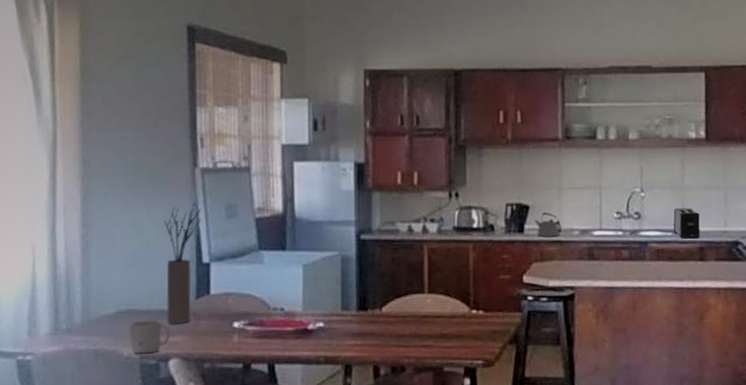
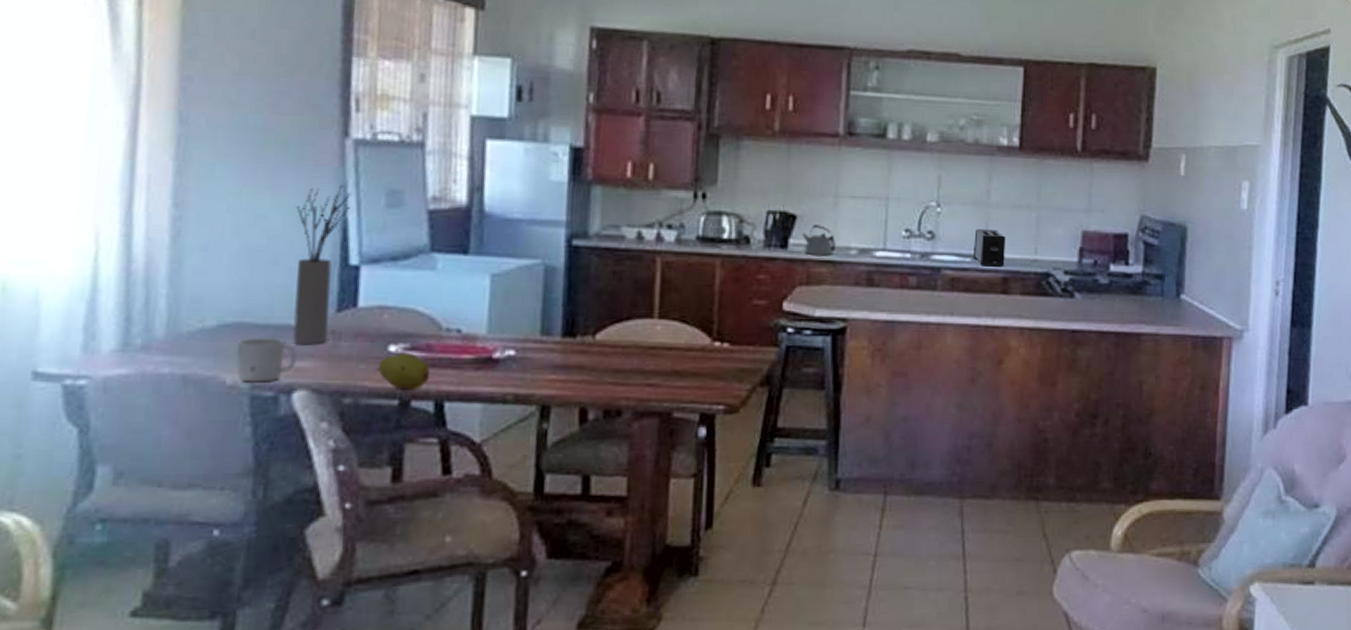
fruit: none [225,327,264,355] -> present [376,352,431,388]

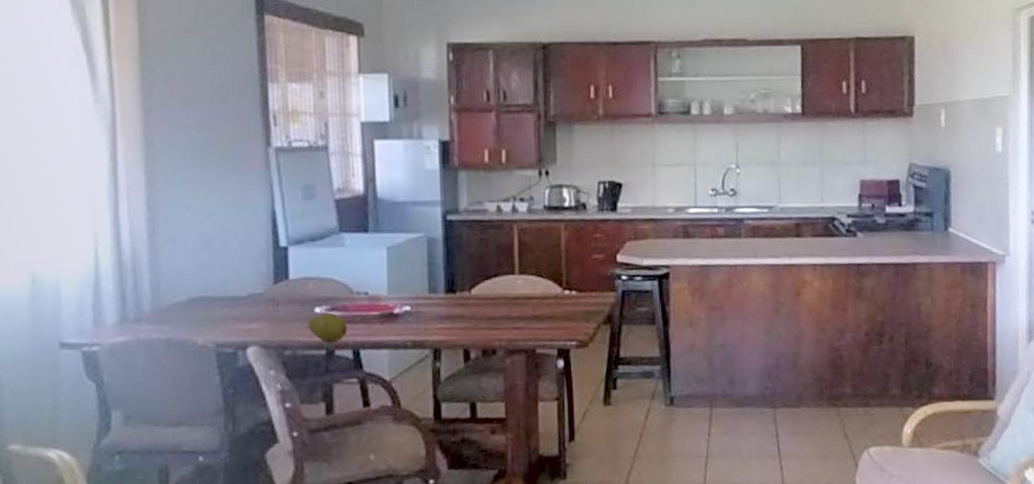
mug: present [236,337,297,383] -> none [203,306,247,343]
vase: present [292,184,351,346] -> none [237,184,276,312]
kettle: present [802,225,835,258] -> none [628,190,656,217]
toaster: present [972,229,1005,267] -> none [769,184,797,215]

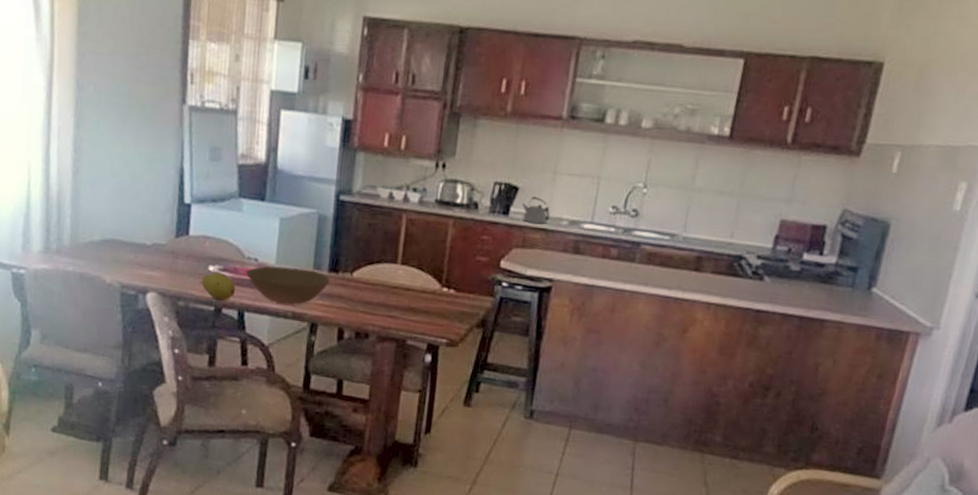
bowl: none [356,294,448,334] -> present [246,266,330,304]
kettle: none [628,190,656,217] -> present [522,196,550,225]

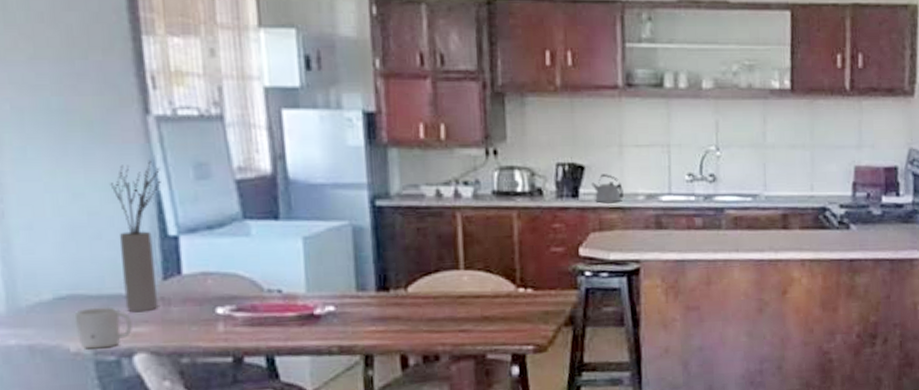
mug: none [112,251,150,284] -> present [75,307,132,349]
vase: none [147,140,186,261] -> present [110,160,161,313]
fruit: present [200,272,236,300] -> none [207,313,259,347]
bowl: present [246,266,330,304] -> none [268,292,380,339]

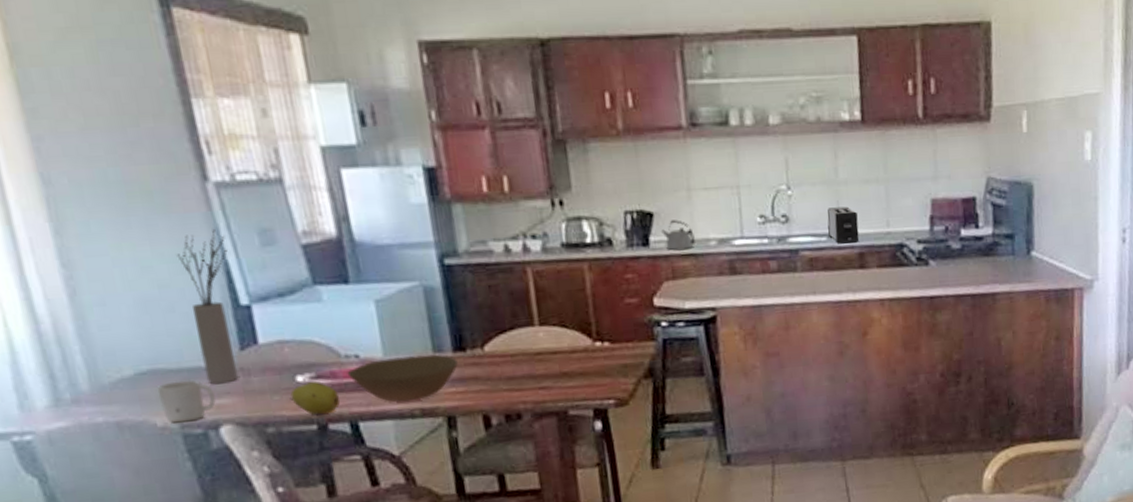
fruit: none [207,313,259,347] -> present [289,381,341,415]
bowl: none [268,292,380,339] -> present [347,354,458,402]
toaster: none [753,169,784,205] -> present [827,206,860,244]

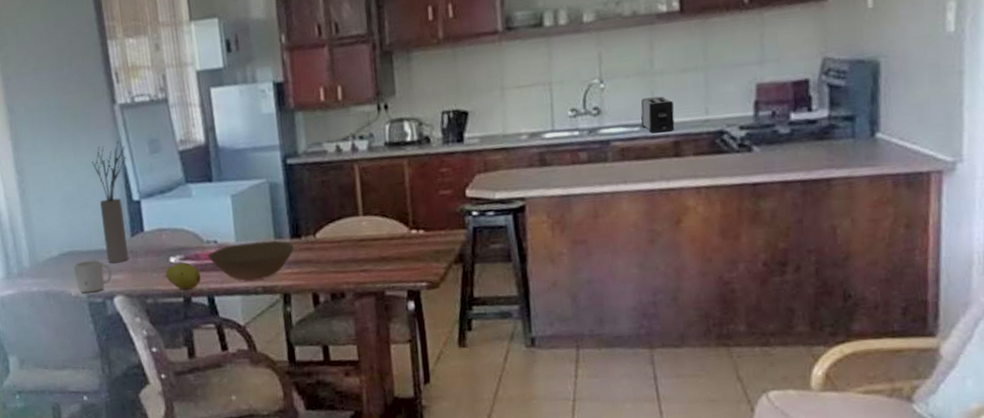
kettle: present [661,220,695,252] -> none [475,117,507,147]

